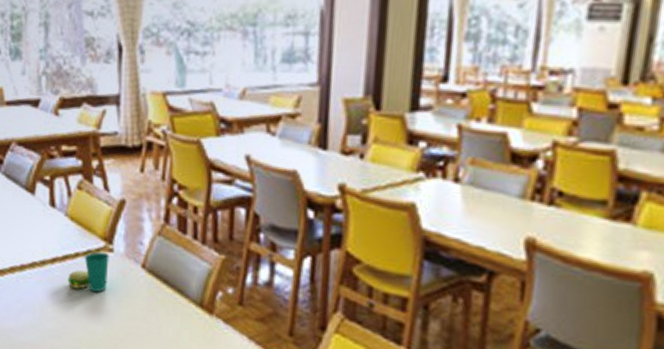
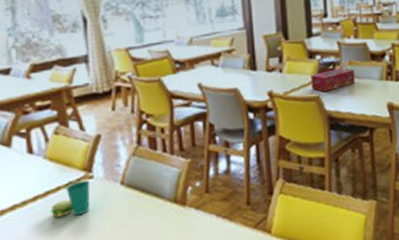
tissue box: none [404,167,479,200] -> present [311,68,356,92]

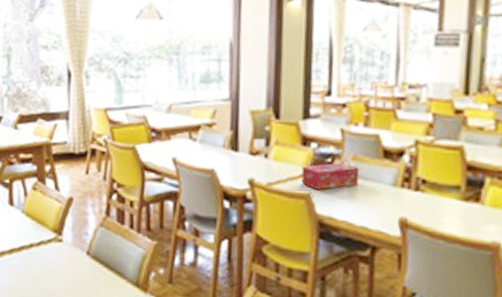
cup: present [50,180,90,218] -> none [23,242,59,278]

